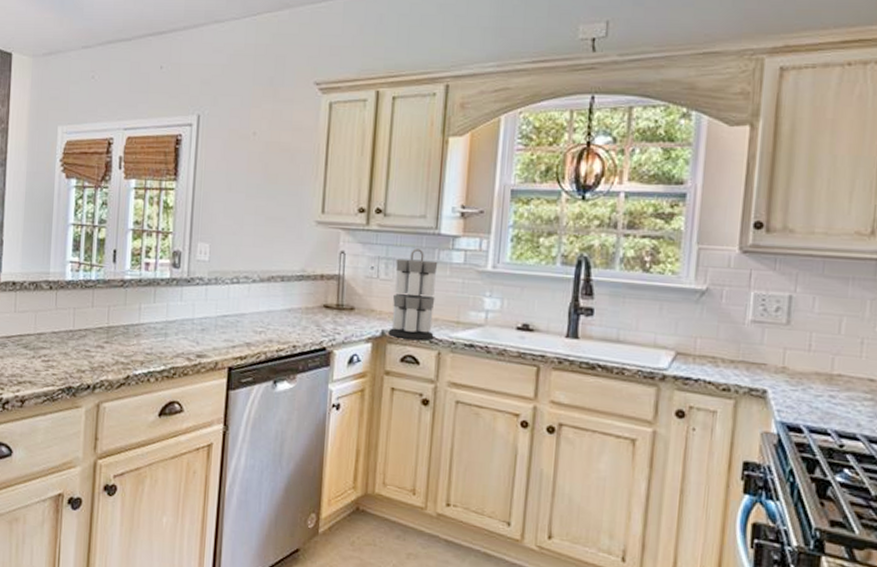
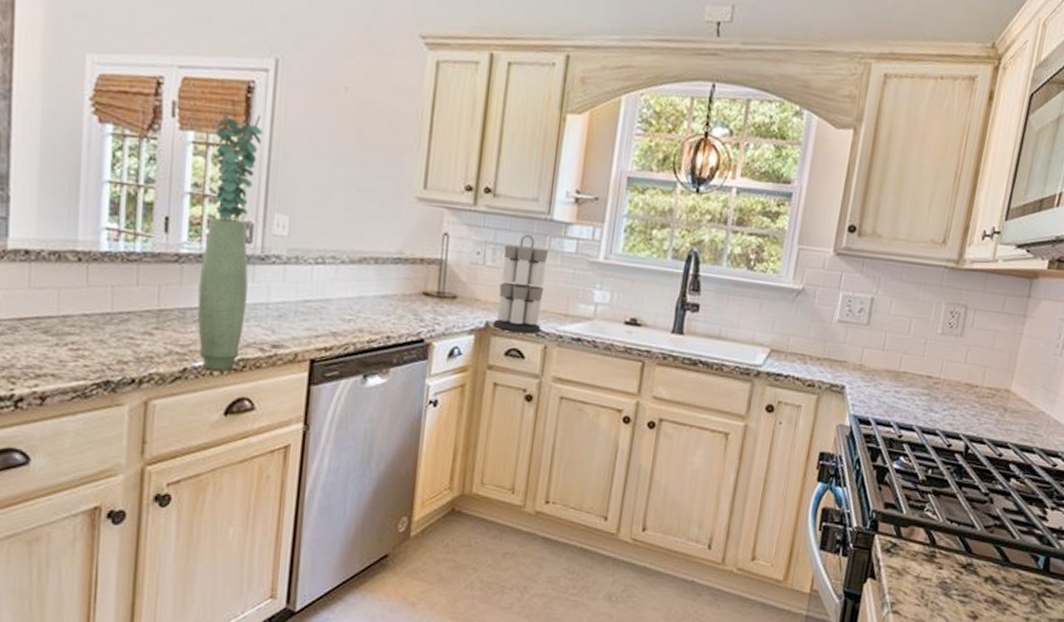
vase: none [138,157,188,378] -> present [197,106,263,371]

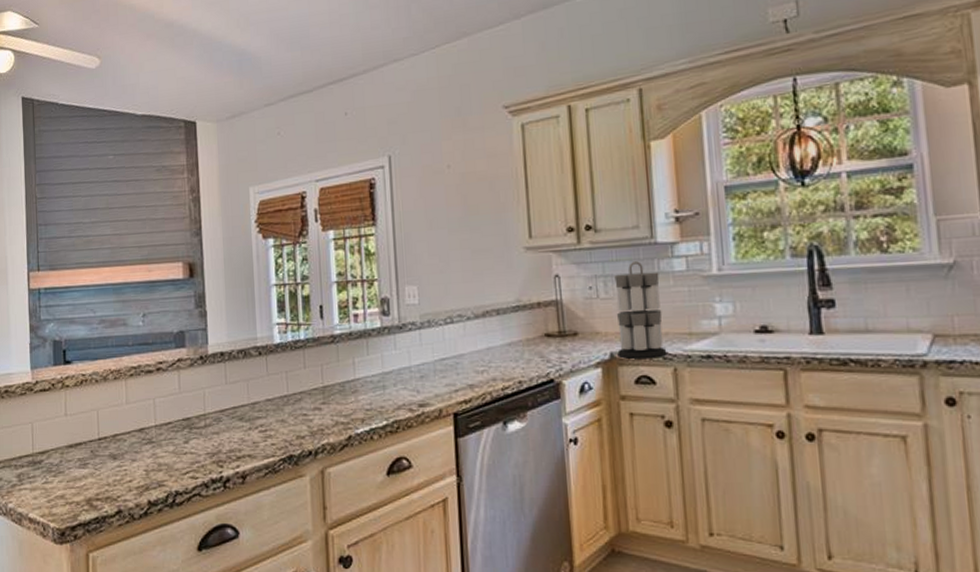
vase: present [197,106,263,371] -> none [349,204,394,435]

